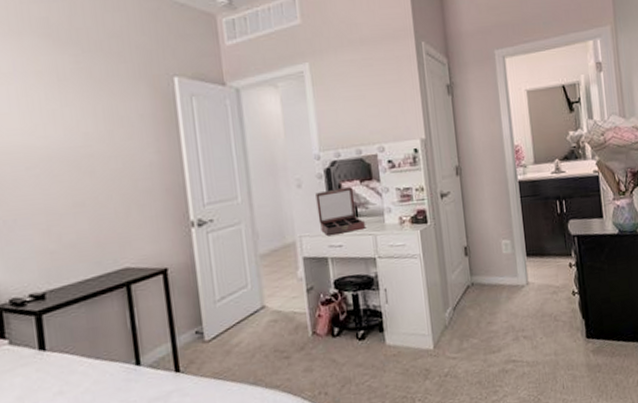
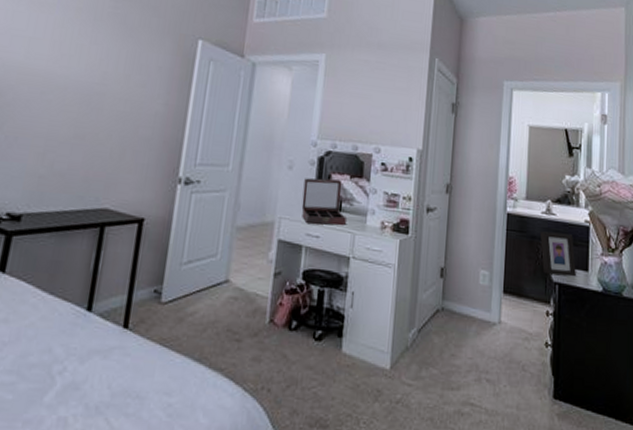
picture frame: none [552,187,592,230] -> present [539,231,576,277]

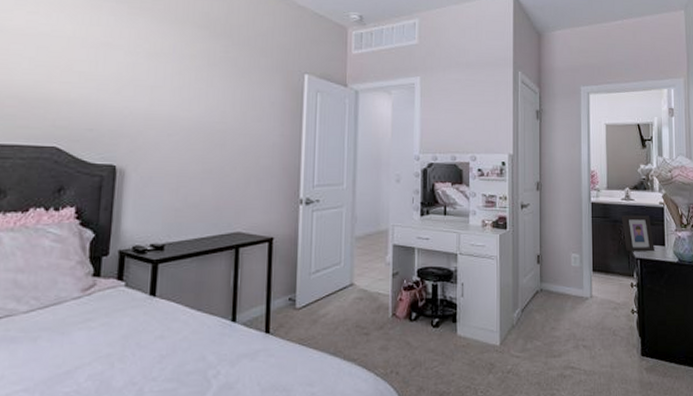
jewelry box: present [301,178,346,226] -> none [411,187,451,229]

